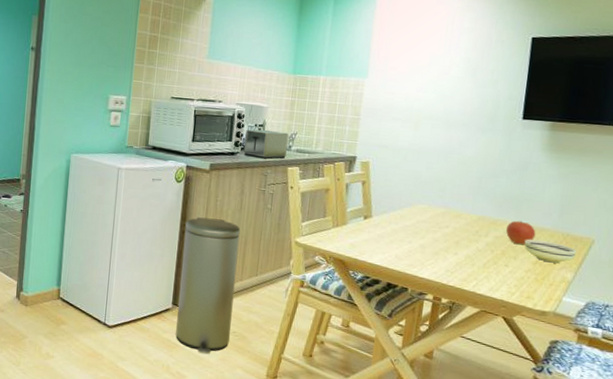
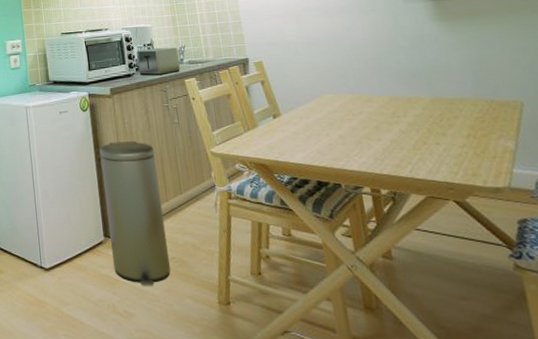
fruit: present [505,220,536,245] -> none [423,95,458,120]
bowl: present [524,239,576,264] -> none [447,111,509,134]

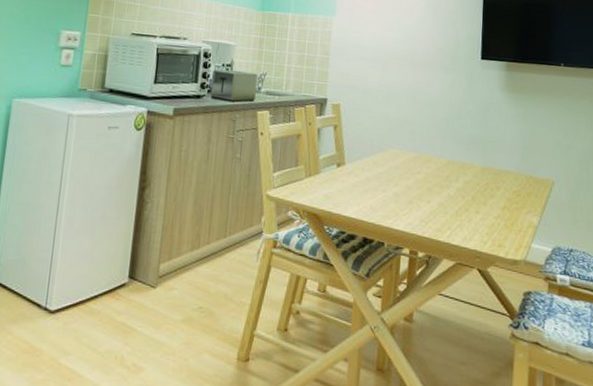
pedal bin: present [99,141,171,287] -> none [132,170,208,338]

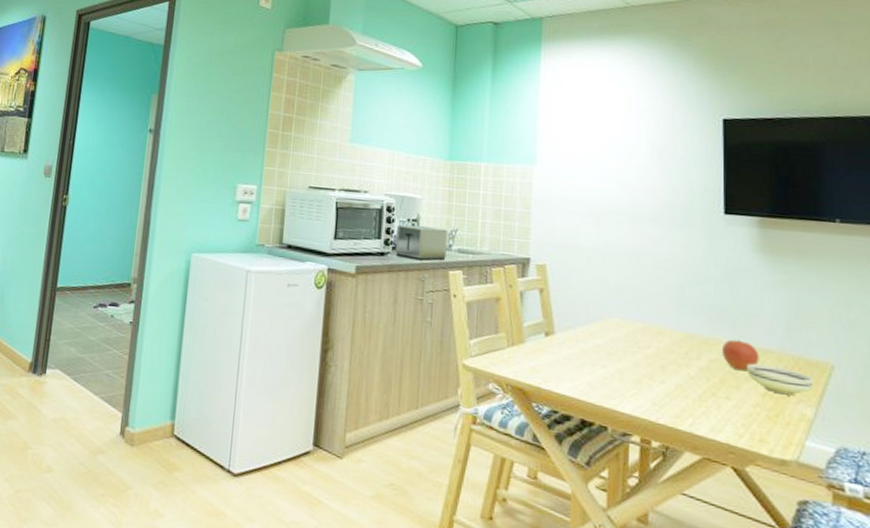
fruit: none [474,163,502,190] -> present [721,339,759,372]
bowl: none [492,182,539,208] -> present [746,363,813,396]

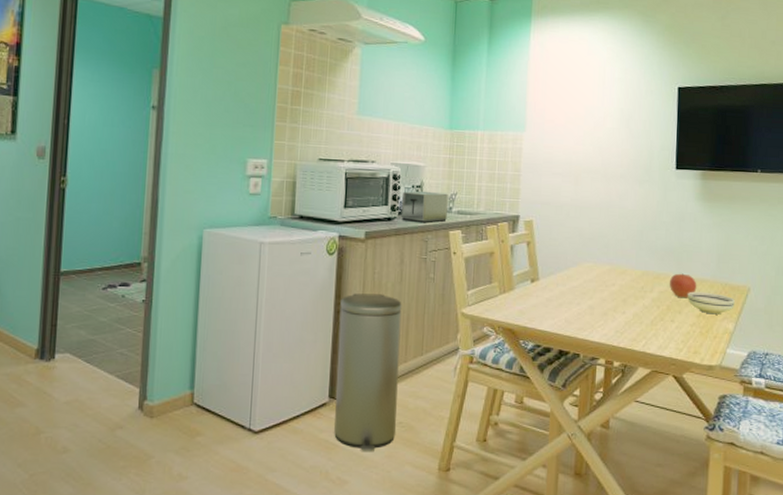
pedal bin: none [318,332,395,515] -> present [334,293,402,453]

